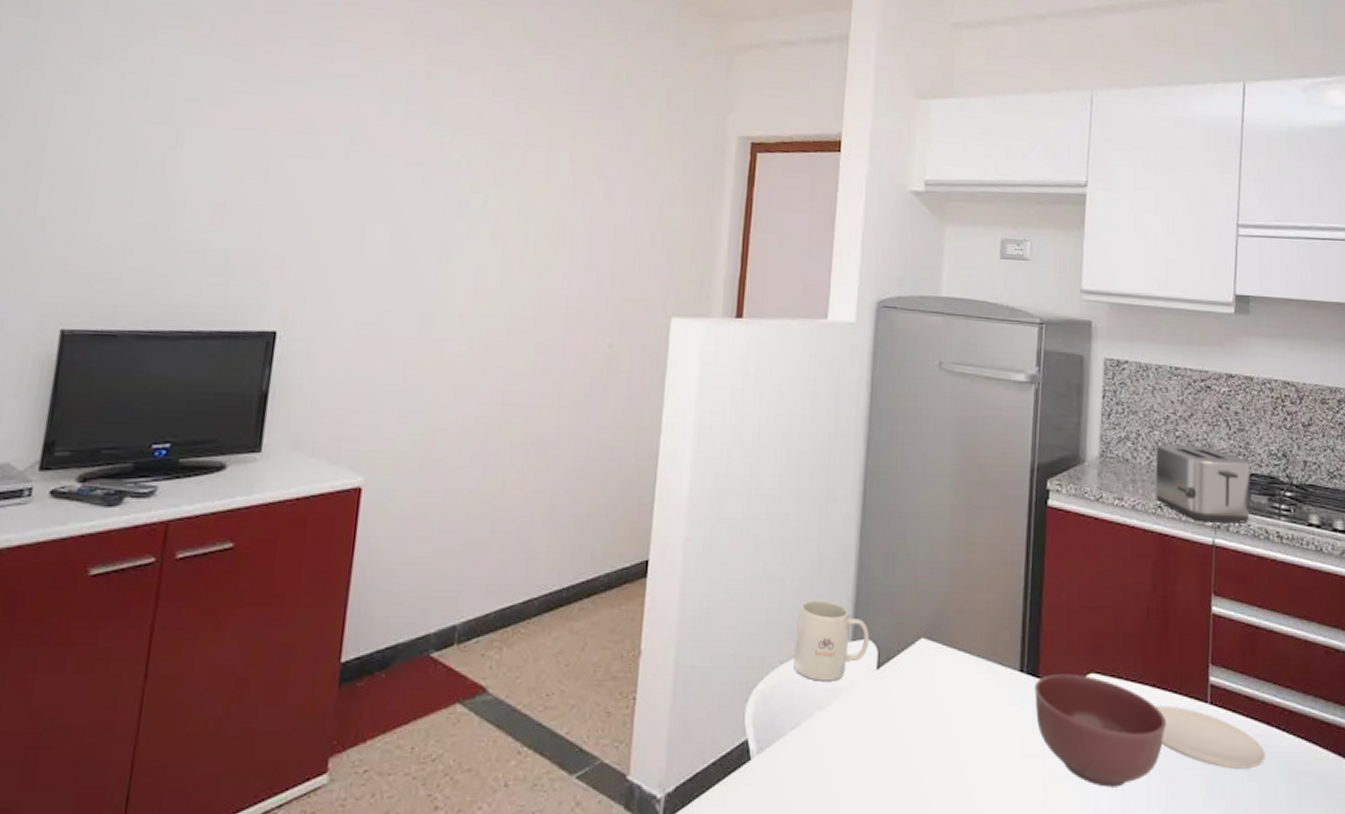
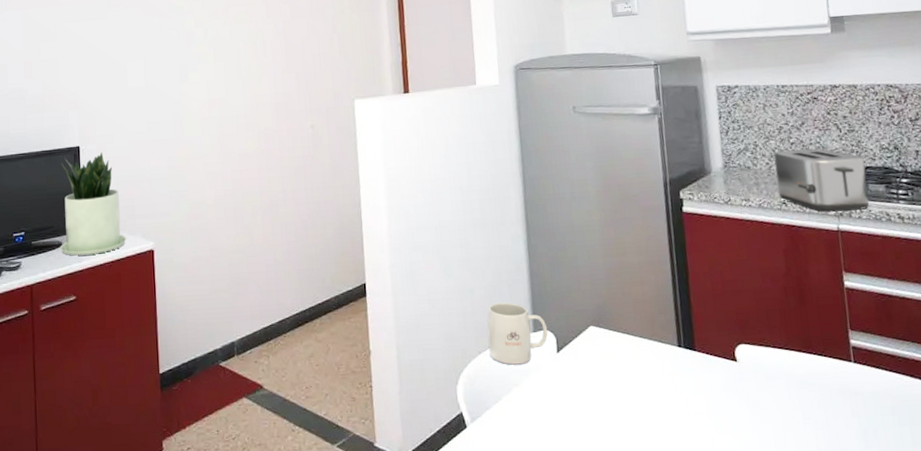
planter: none [221,343,325,486] -> present [60,152,127,256]
bowl: present [1035,673,1166,787] -> none [692,345,816,436]
plate: present [1156,705,1265,769] -> none [804,366,913,416]

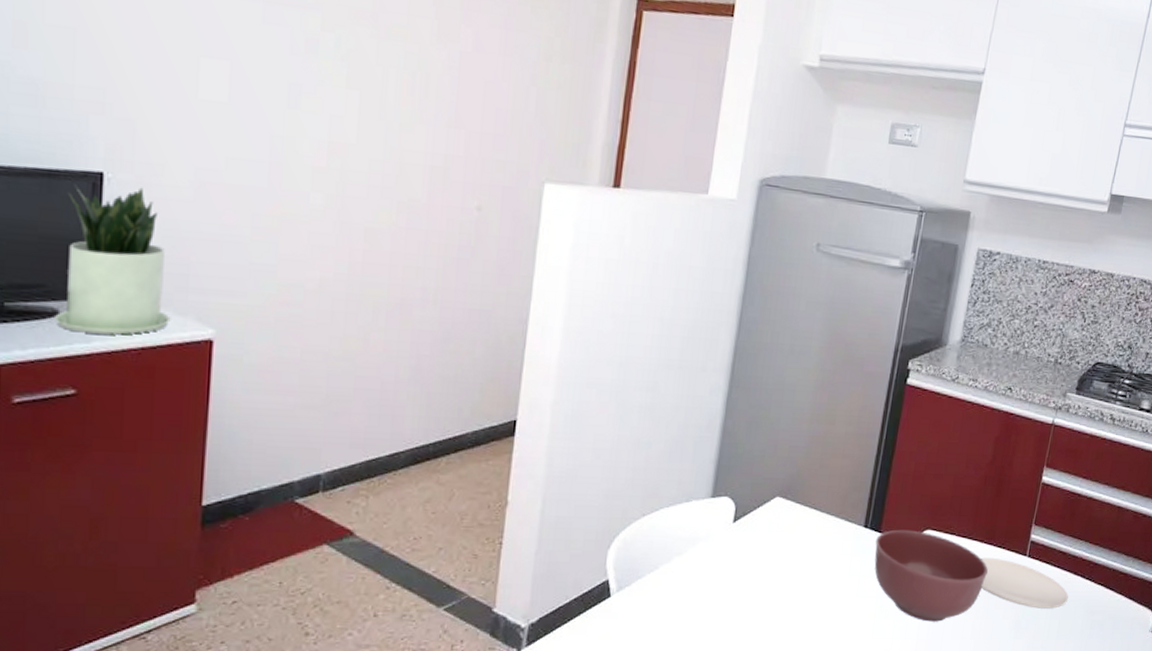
mug: present [487,302,548,365] -> none [655,460,729,532]
bowl: none [692,345,816,436] -> present [874,529,988,622]
toaster: present [773,148,869,212] -> none [1007,332,1098,406]
plate: none [804,366,913,416] -> present [981,557,1069,609]

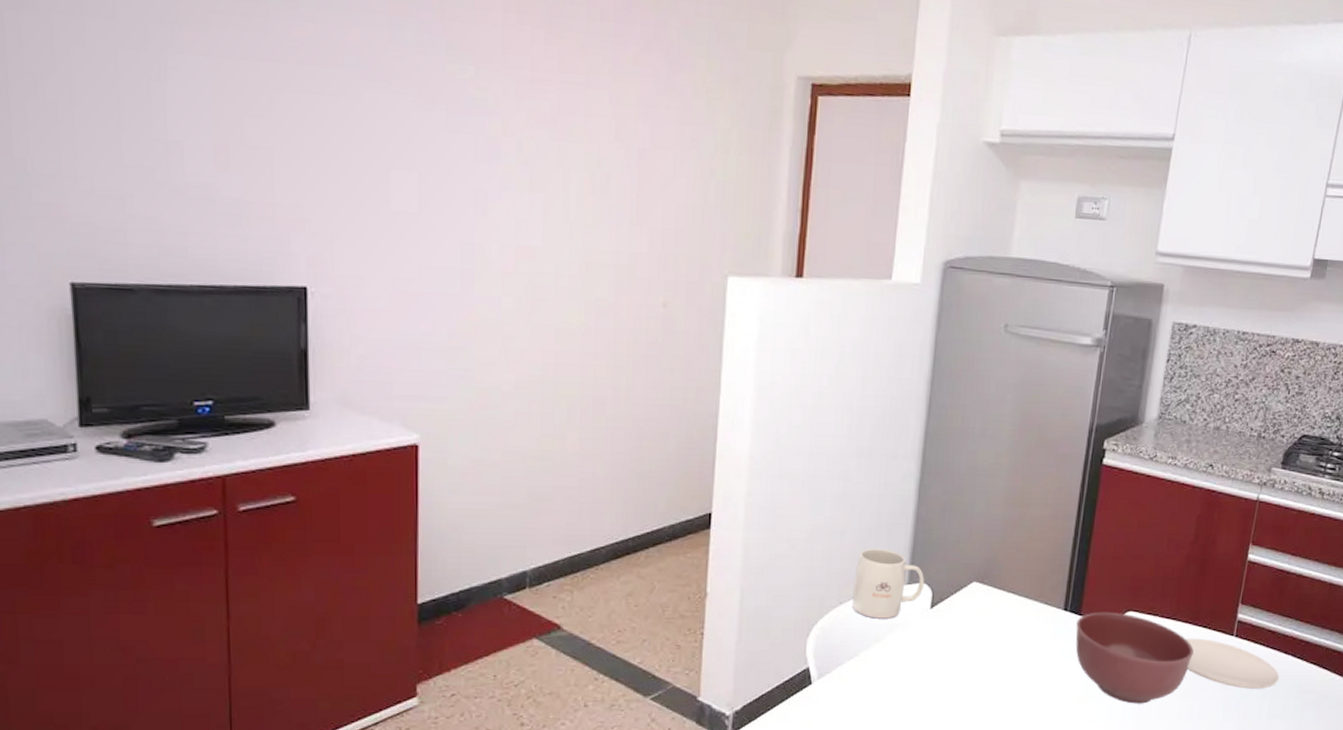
planter: present [55,184,171,335] -> none [271,299,378,443]
mug: none [655,460,729,532] -> present [852,548,925,619]

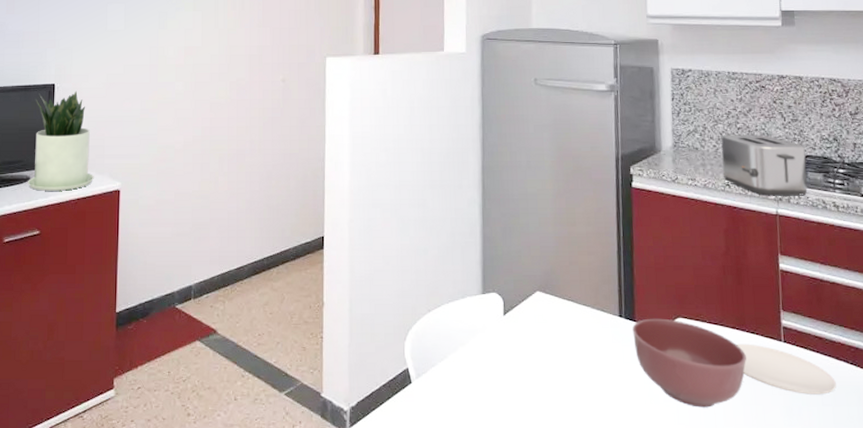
planter: none [271,299,378,443] -> present [28,91,94,191]
mug: present [852,548,925,619] -> none [438,263,496,325]
toaster: none [1208,407,1304,481] -> present [721,134,808,196]

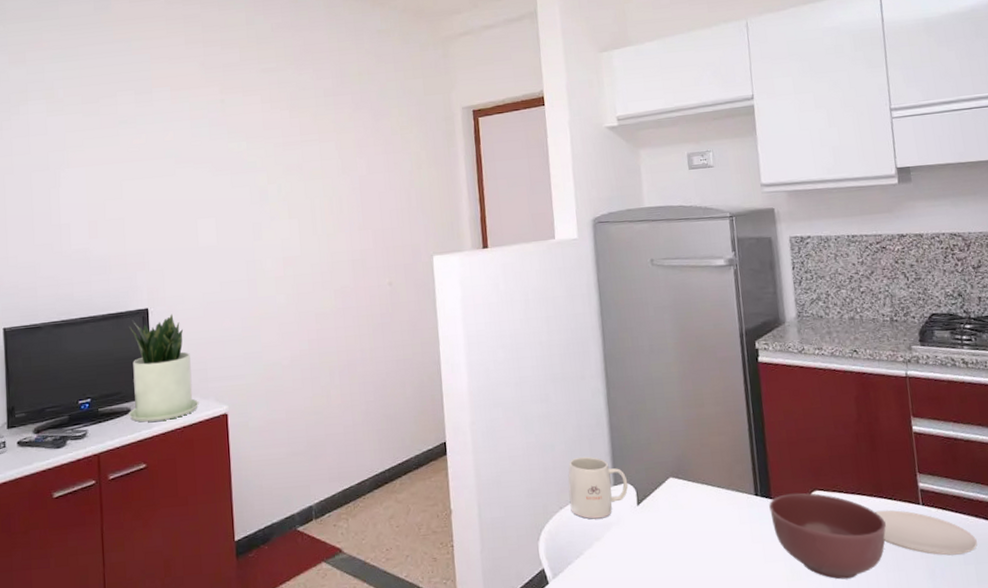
mug: none [438,263,496,325] -> present [568,456,628,519]
toaster: present [721,134,808,196] -> none [845,296,936,358]

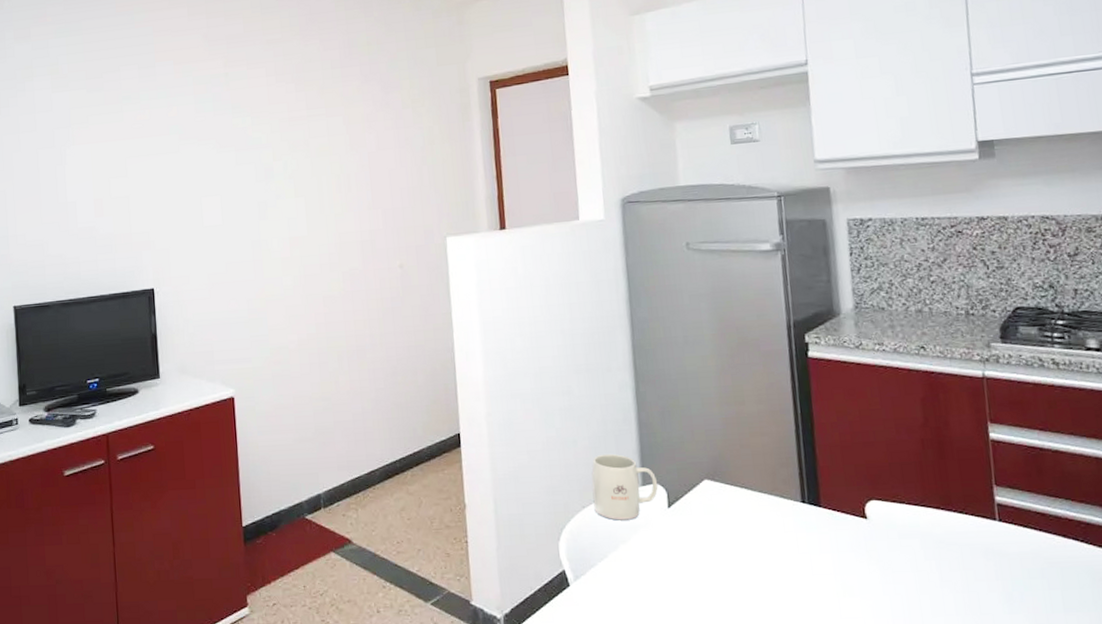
planter: present [128,314,199,422] -> none [134,294,206,404]
bowl: present [769,493,886,580] -> none [817,501,955,598]
plate: present [875,510,978,556] -> none [942,524,1065,578]

